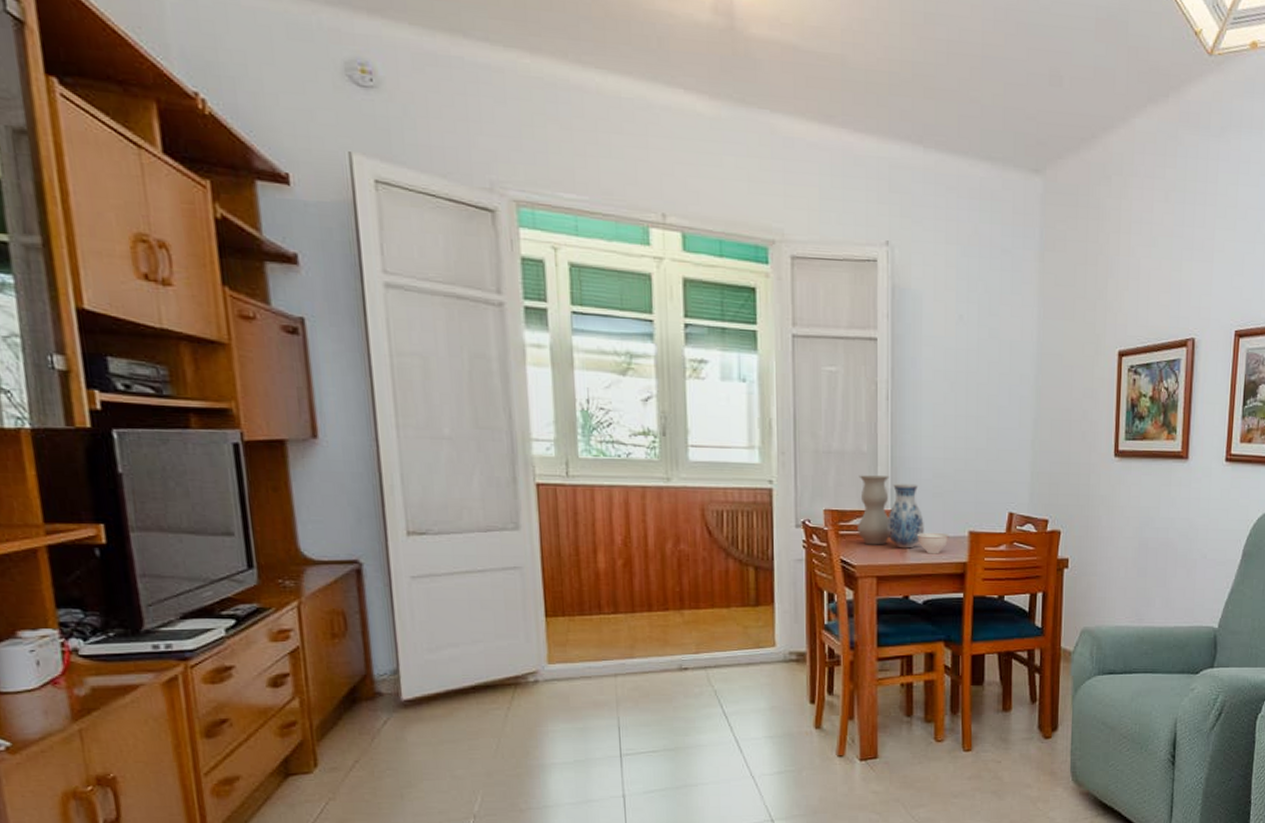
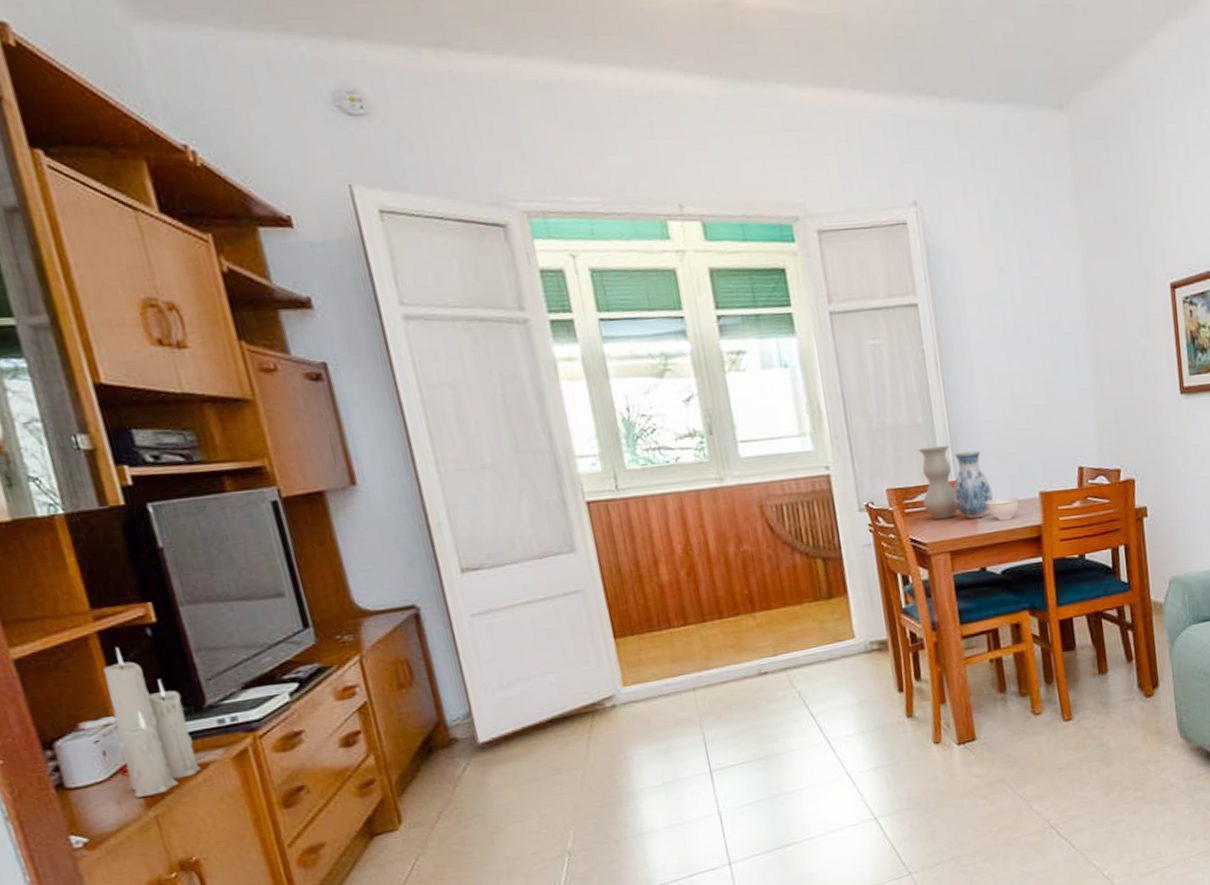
candle: none [47,563,131,710] -> present [102,647,202,798]

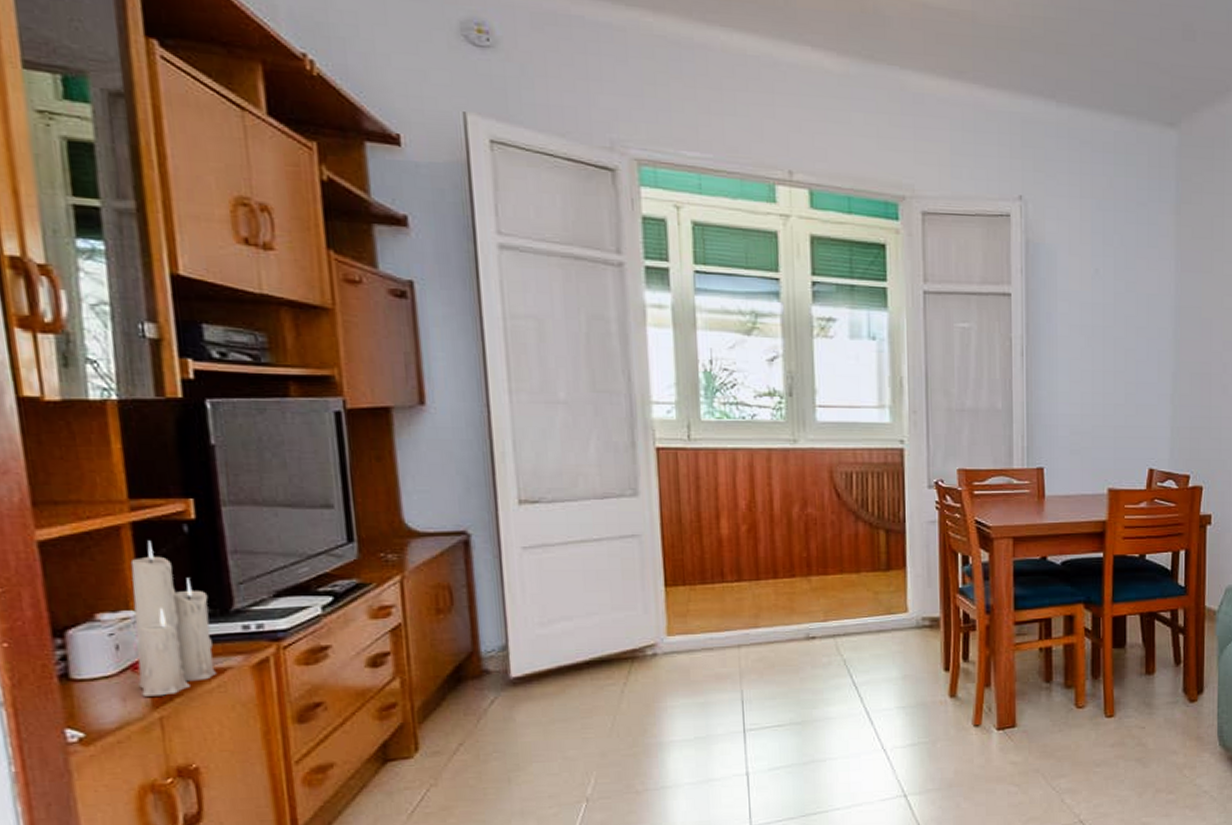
vase: present [917,445,959,520] -> none [993,433,1027,505]
vase: present [952,450,993,519] -> none [1022,441,1062,508]
bowl: present [986,496,1020,521] -> none [1055,490,1088,513]

